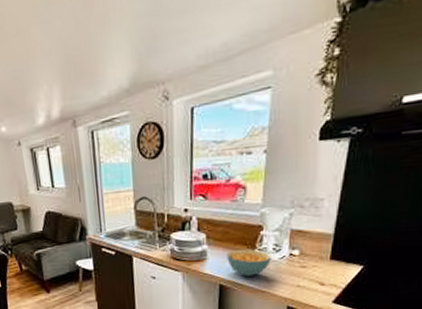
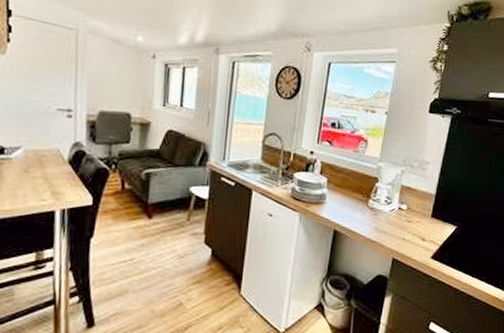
cereal bowl: present [227,249,271,277] -> none [343,197,383,225]

